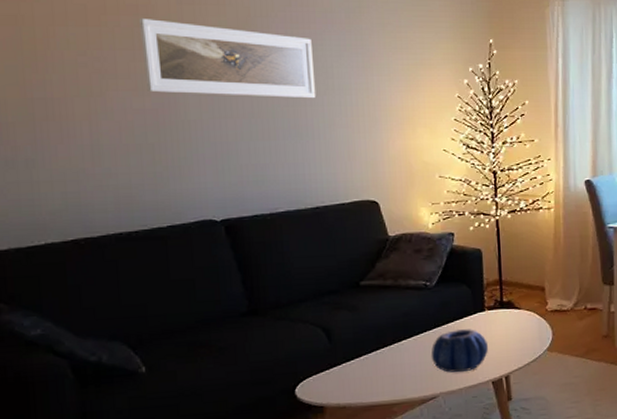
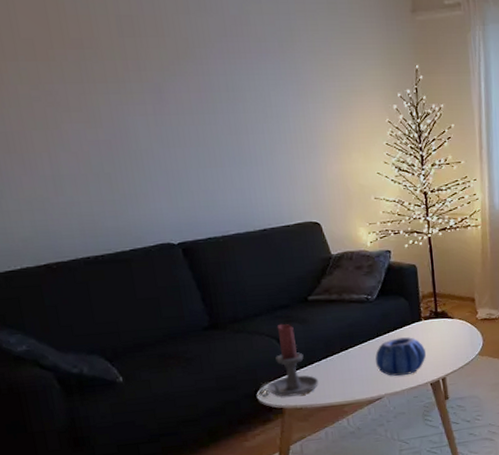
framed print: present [139,17,317,99] -> none [85,51,257,127]
candle holder: none [297,310,367,394] -> present [258,323,319,397]

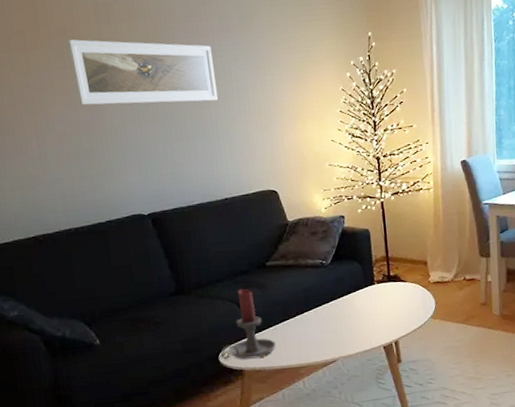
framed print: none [85,51,257,127] -> present [67,39,219,106]
decorative bowl: present [375,337,427,377] -> none [329,301,380,340]

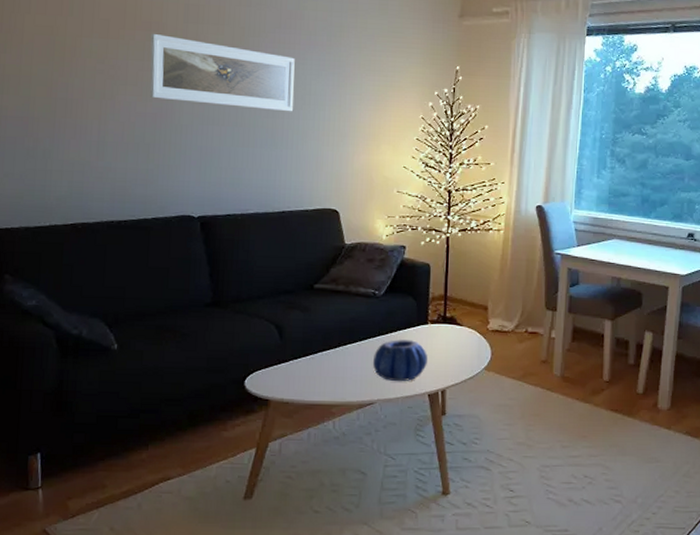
candle holder: present [220,288,277,359] -> none [247,309,311,388]
decorative bowl: none [329,301,380,340] -> present [372,340,428,382]

